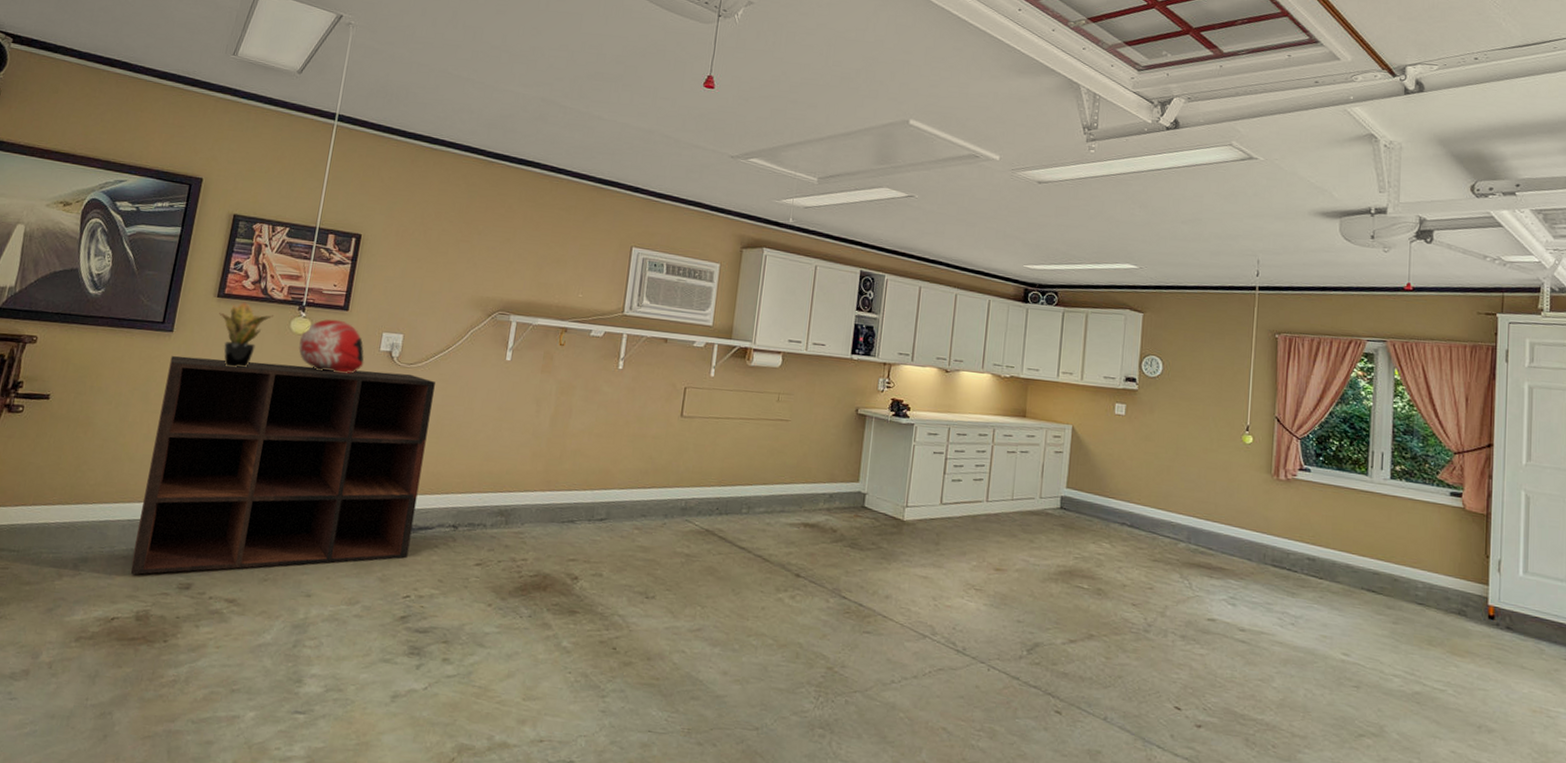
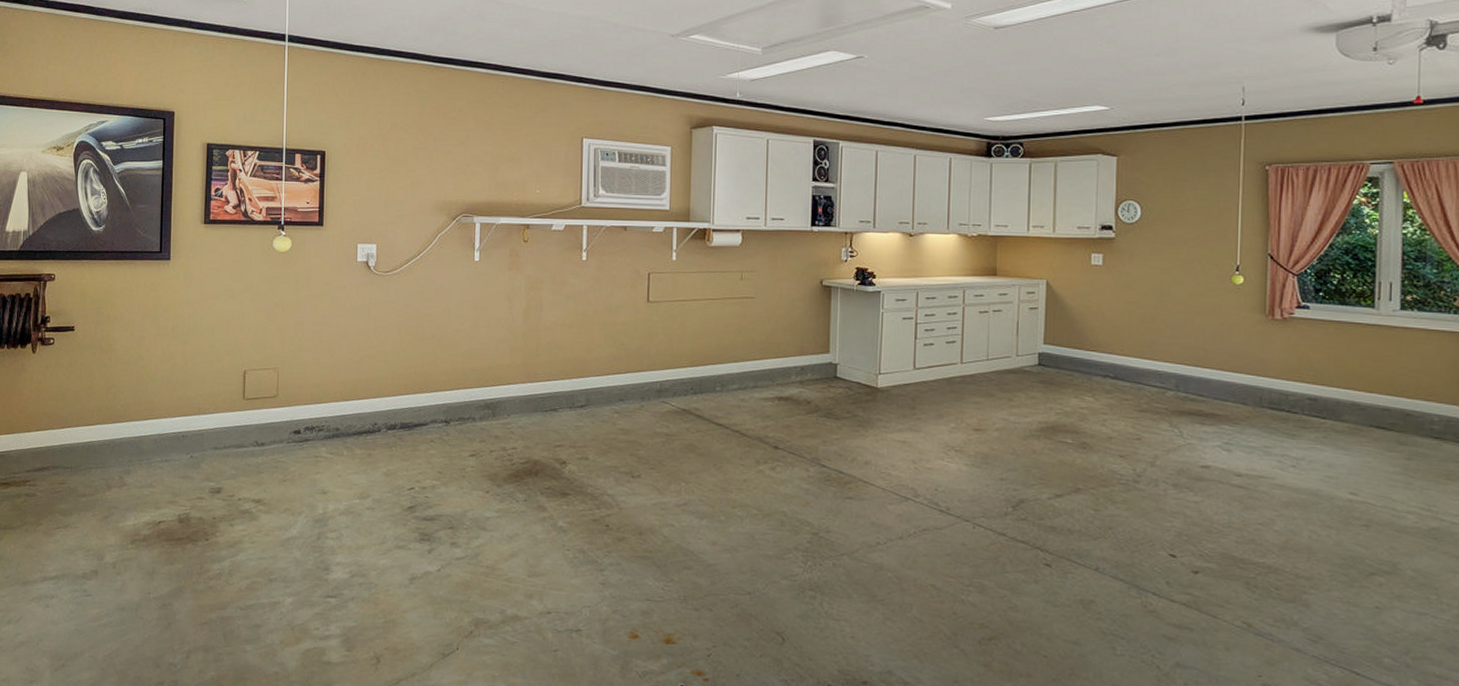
shelving unit: present [130,355,435,575] -> none [167,281,412,483]
potted plant: present [219,302,273,368] -> none [208,226,256,288]
motorcycle helmet: present [299,318,365,374] -> none [283,235,344,285]

